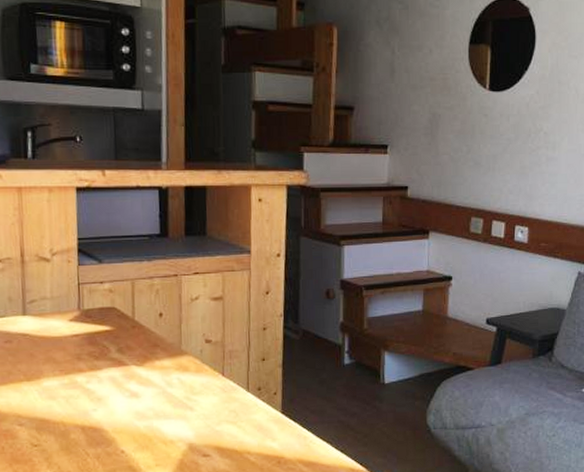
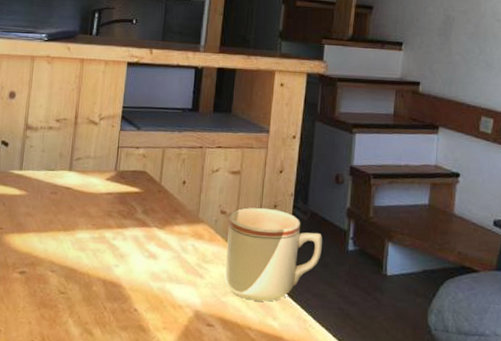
mug: none [215,332,317,426] -> present [224,207,322,302]

